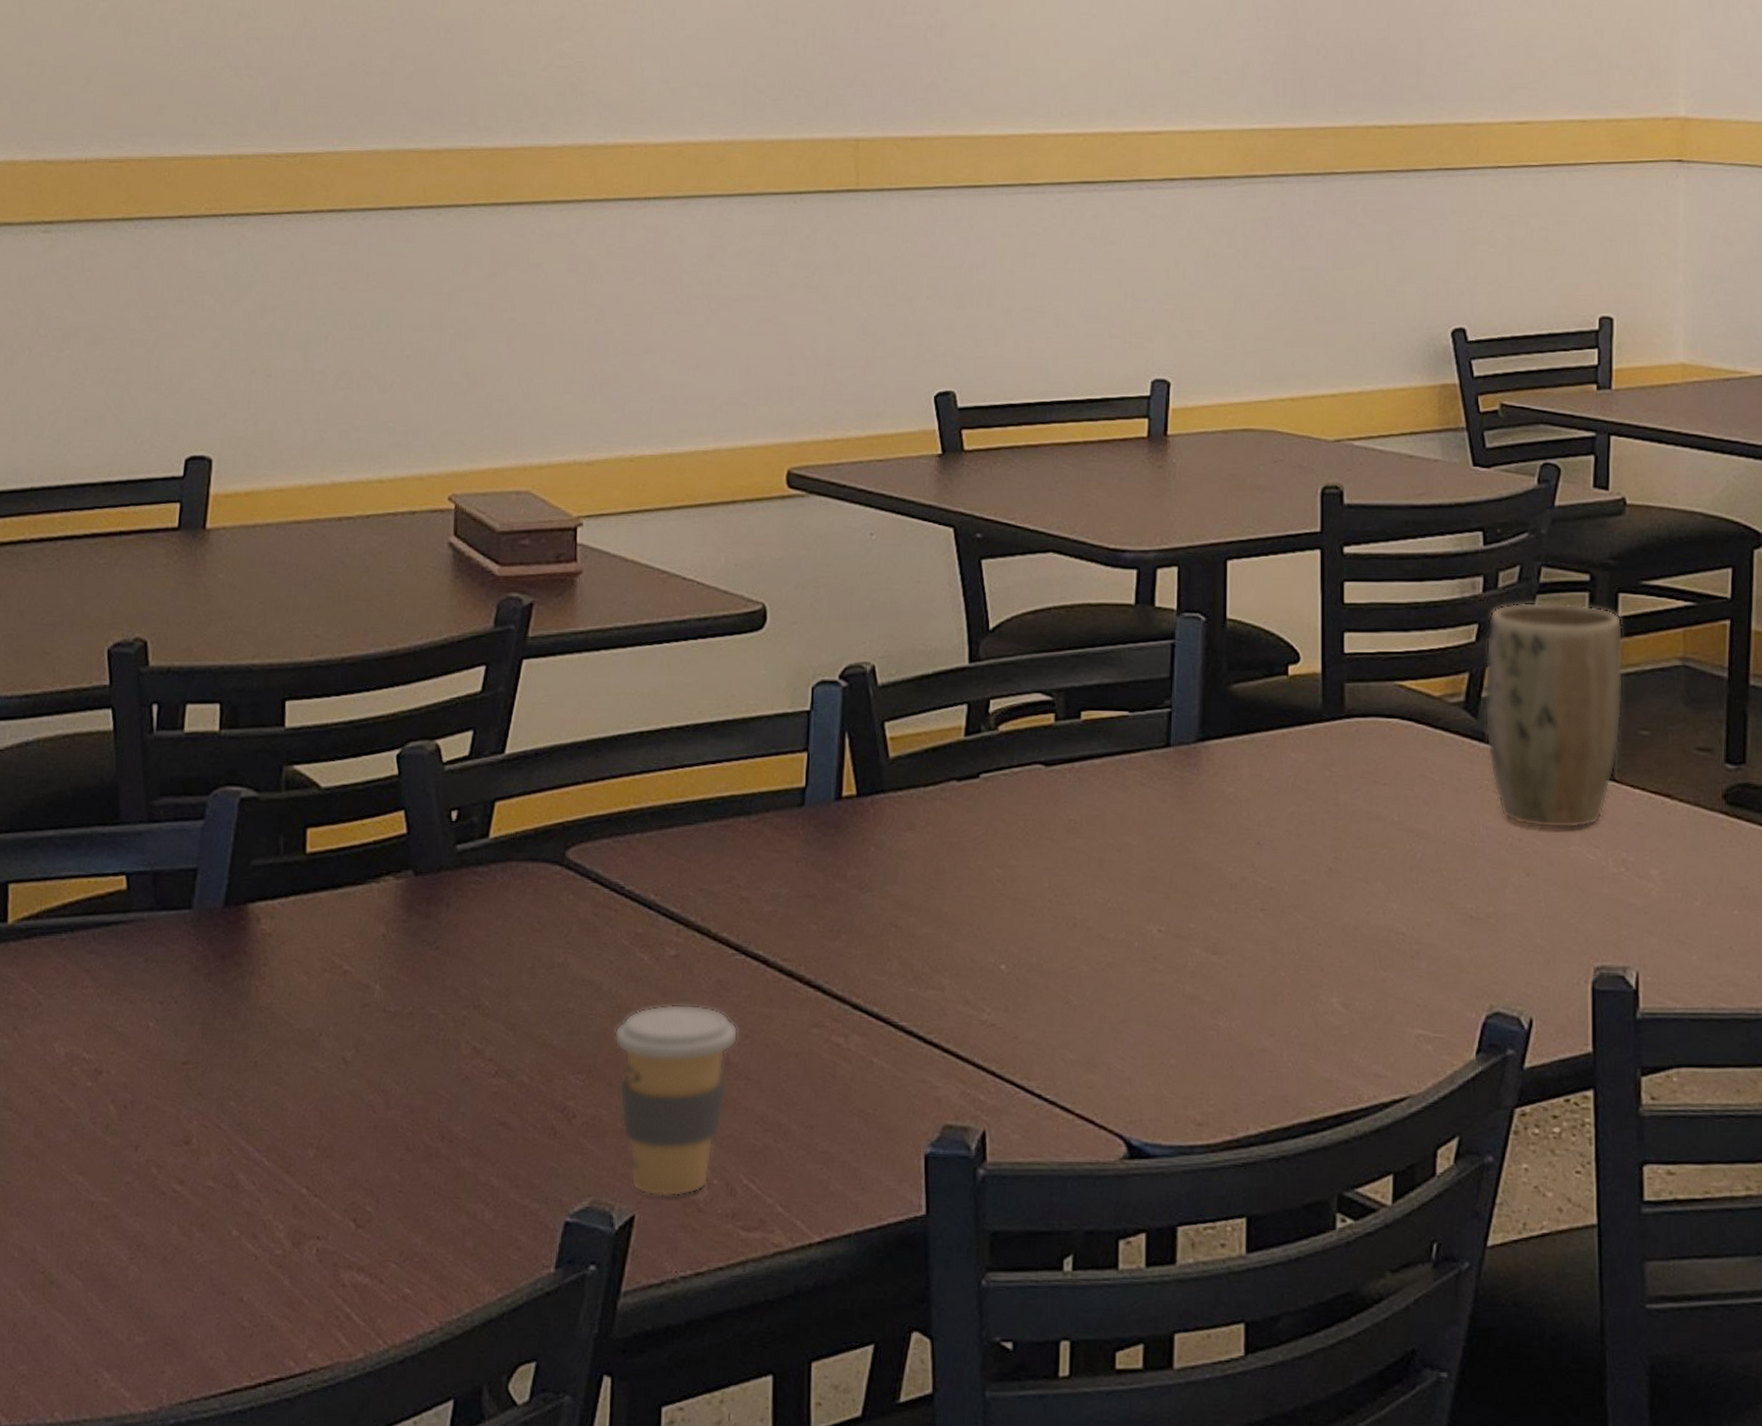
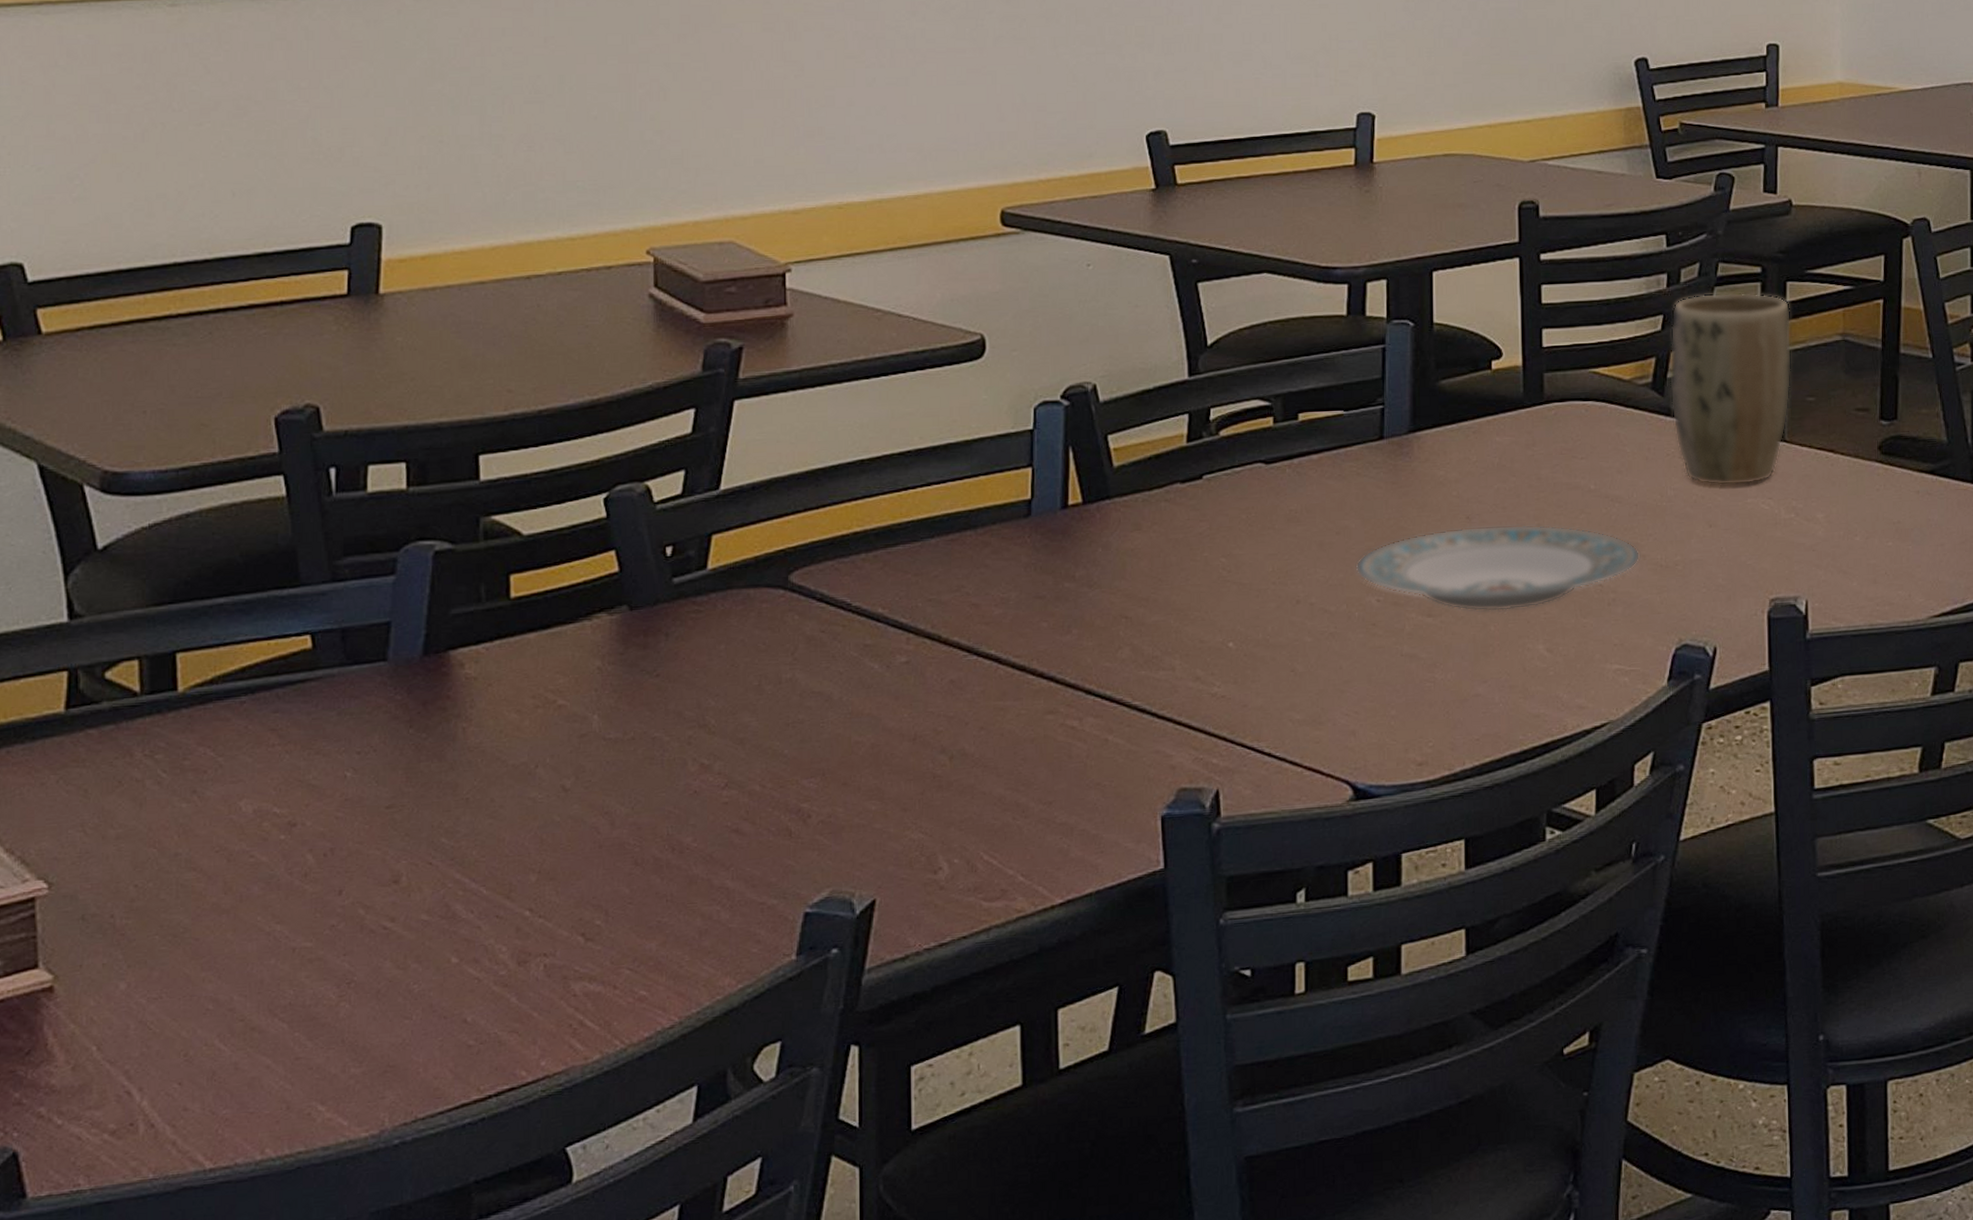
coffee cup: present [614,1004,738,1197] -> none [847,704,973,881]
plate: none [1136,854,1448,955] -> present [1355,524,1641,612]

